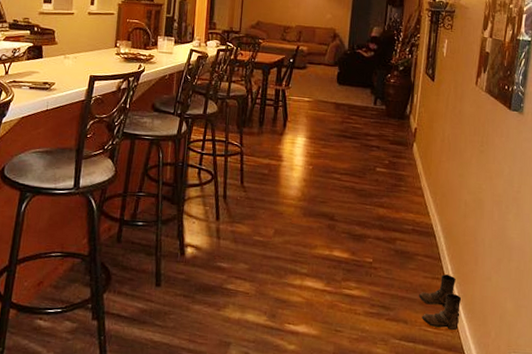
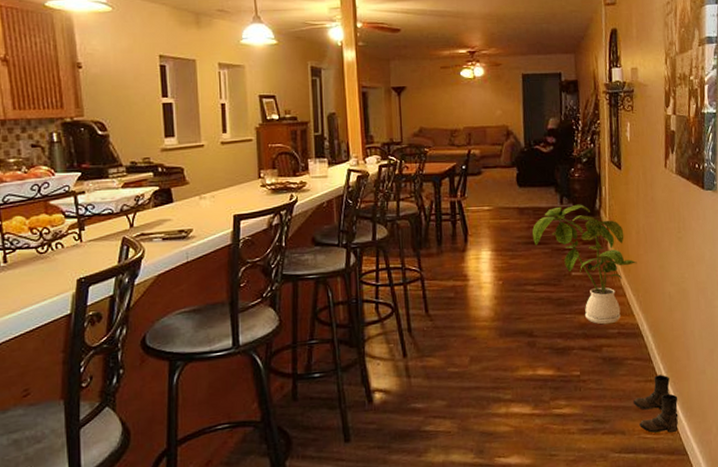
house plant: none [344,107,438,220] -> present [532,204,637,325]

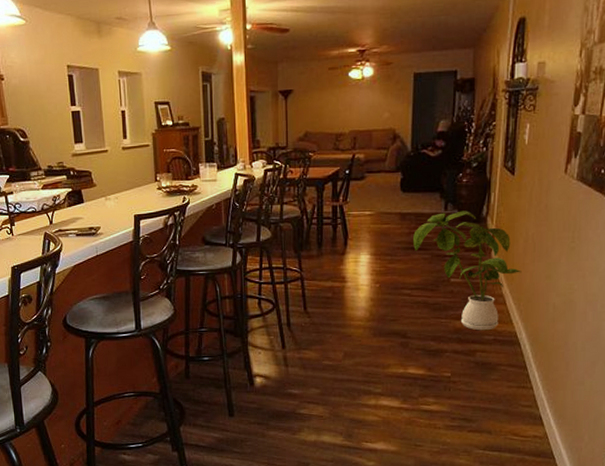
boots: present [633,375,679,433] -> none [502,382,551,437]

